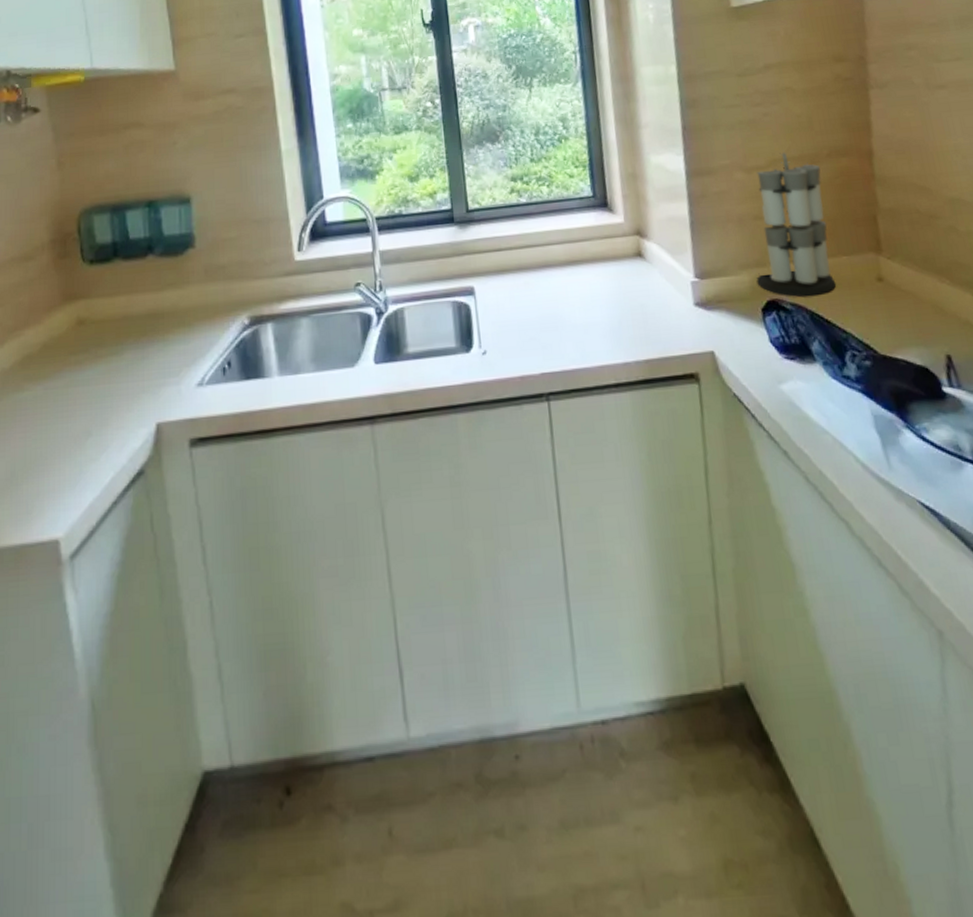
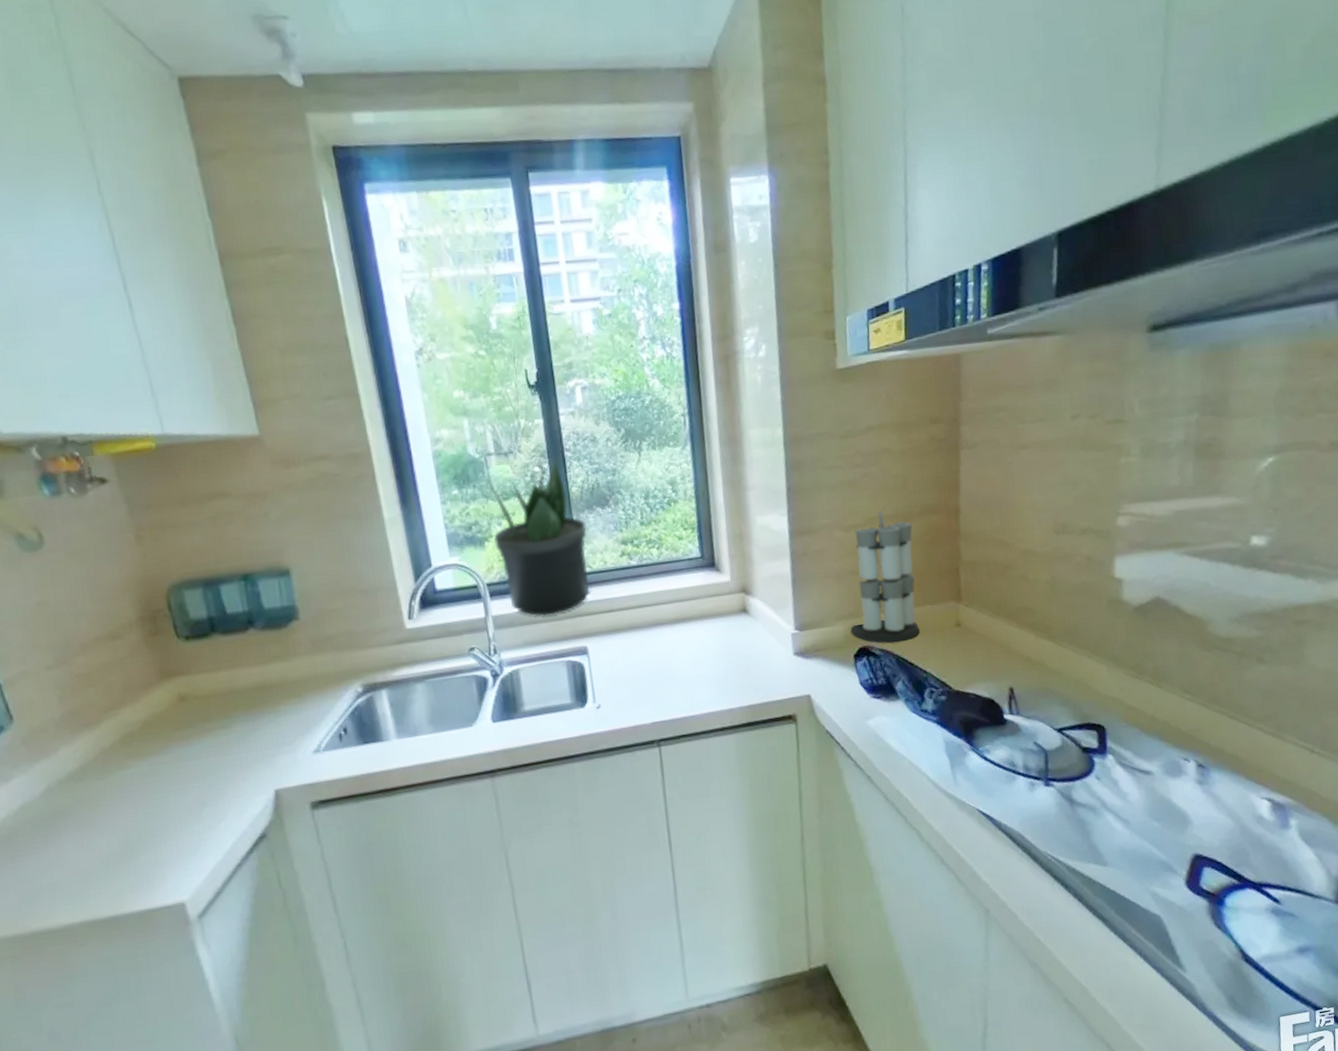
planter: none [375,95,478,253] -> present [480,459,590,616]

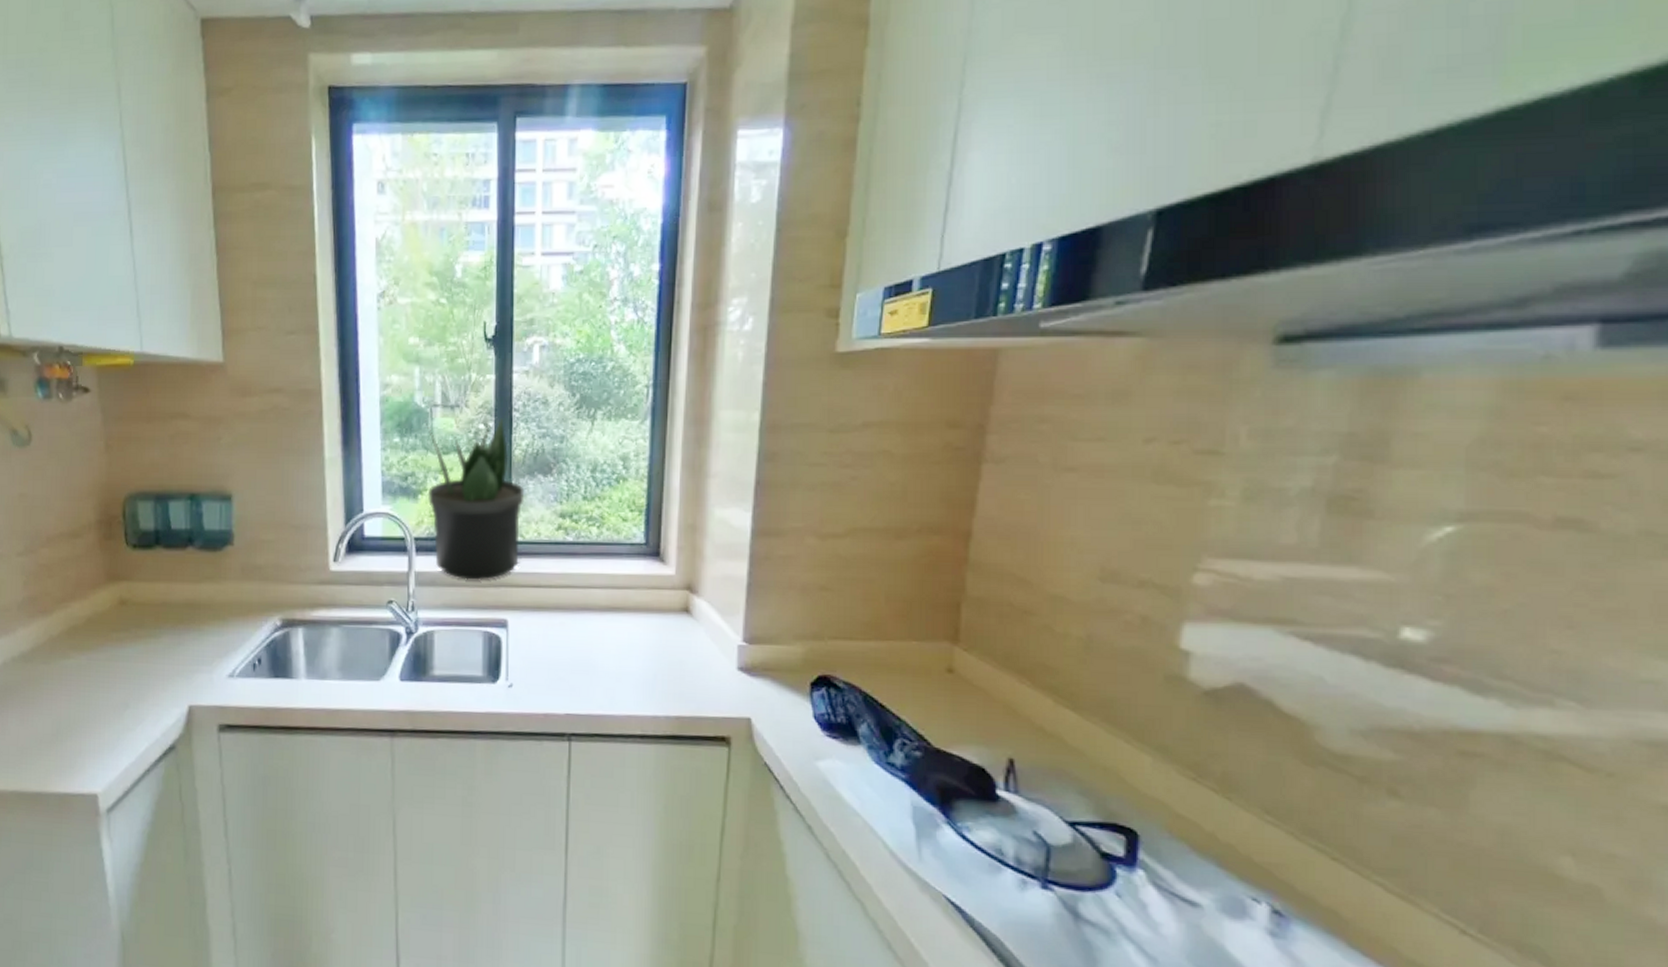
spice rack: present [850,509,920,643] -> none [810,519,906,677]

